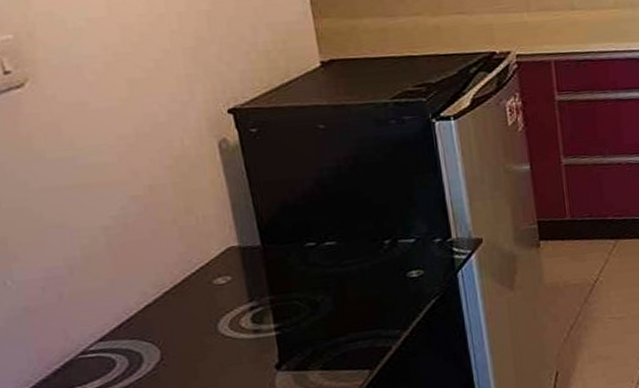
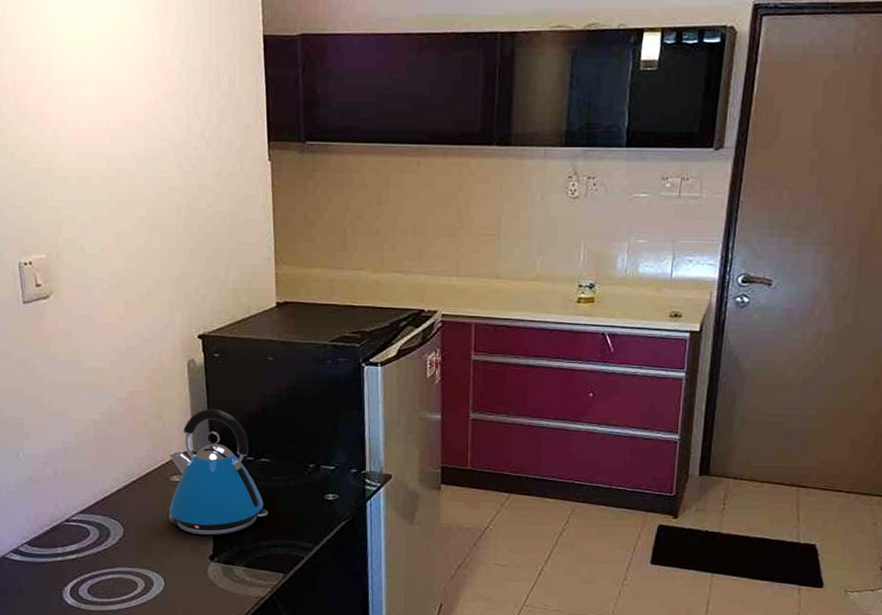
kettle: none [209,192,342,343] -> present [169,408,268,536]

